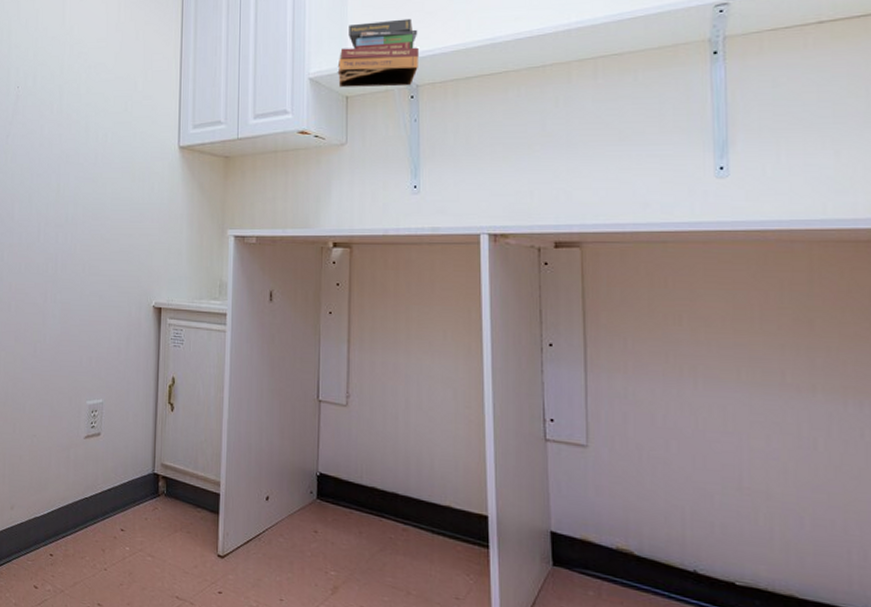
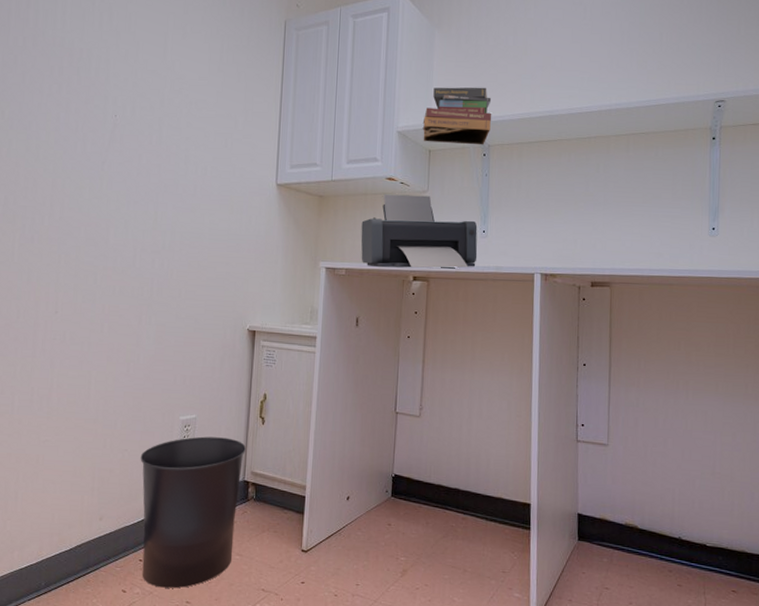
waste bin: none [48,423,155,588] -> present [140,436,246,589]
printer: none [272,149,409,234] -> present [361,194,478,268]

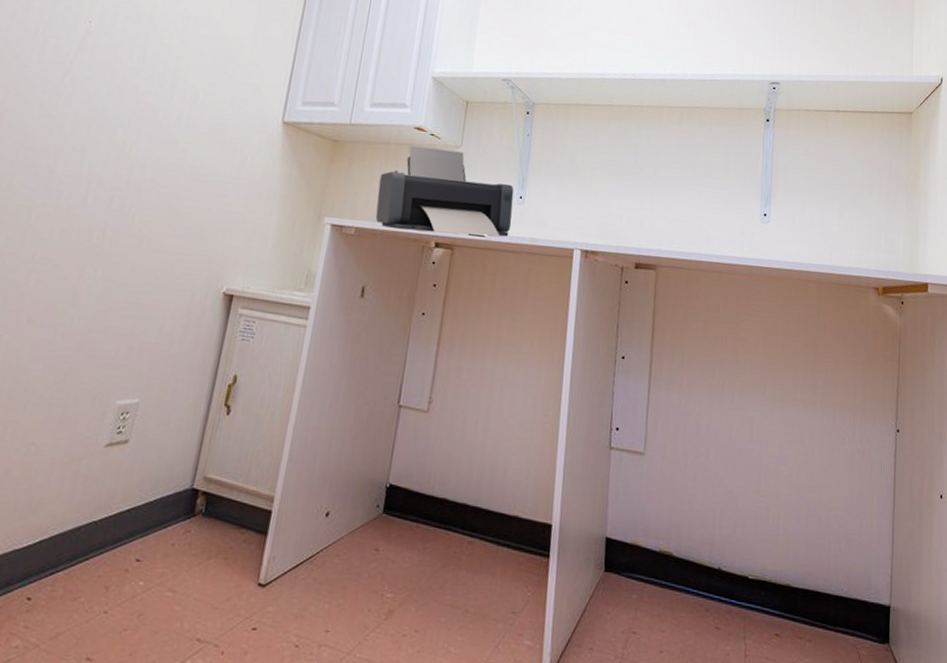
waste bin: present [140,436,246,589] -> none [27,428,201,639]
books: present [422,87,492,145] -> none [460,34,540,103]

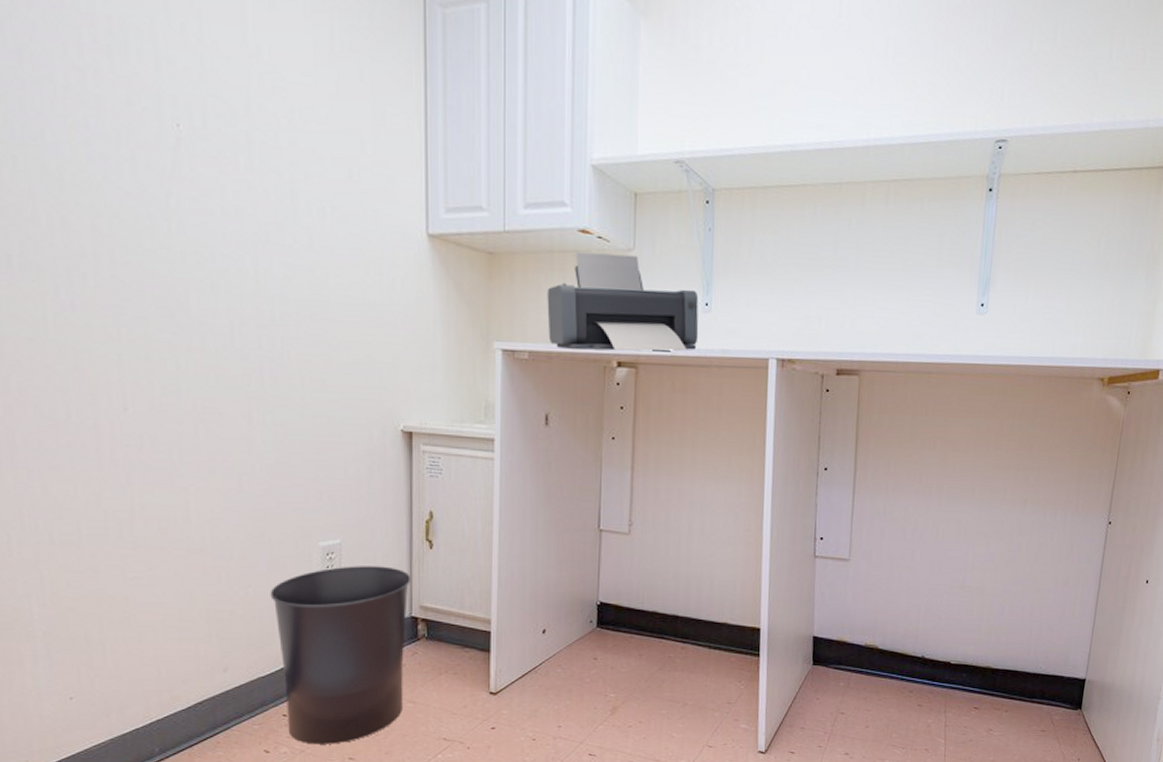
waste bin: none [27,428,201,639] -> present [270,566,411,745]

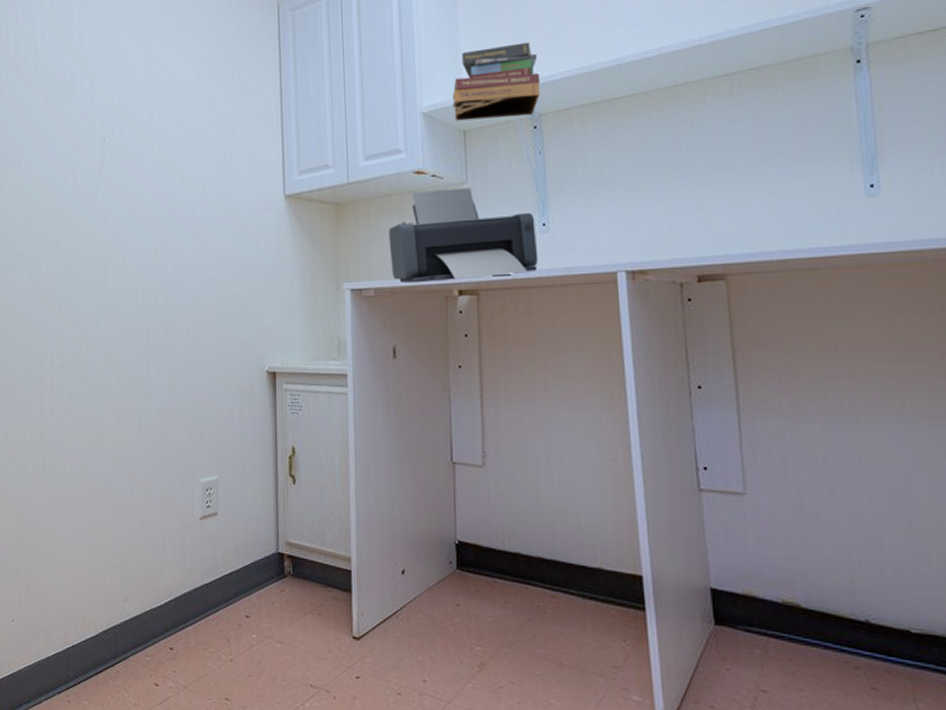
waste bin: present [270,566,411,745] -> none [161,501,277,682]
books: none [625,104,718,189] -> present [452,42,541,121]

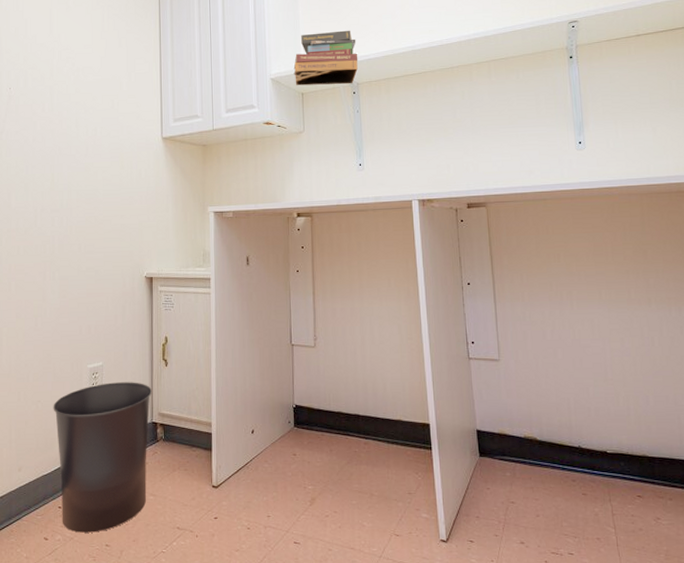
waste bin: none [161,501,277,682] -> present [53,382,152,533]
printer: present [388,187,539,284] -> none [244,136,356,208]

